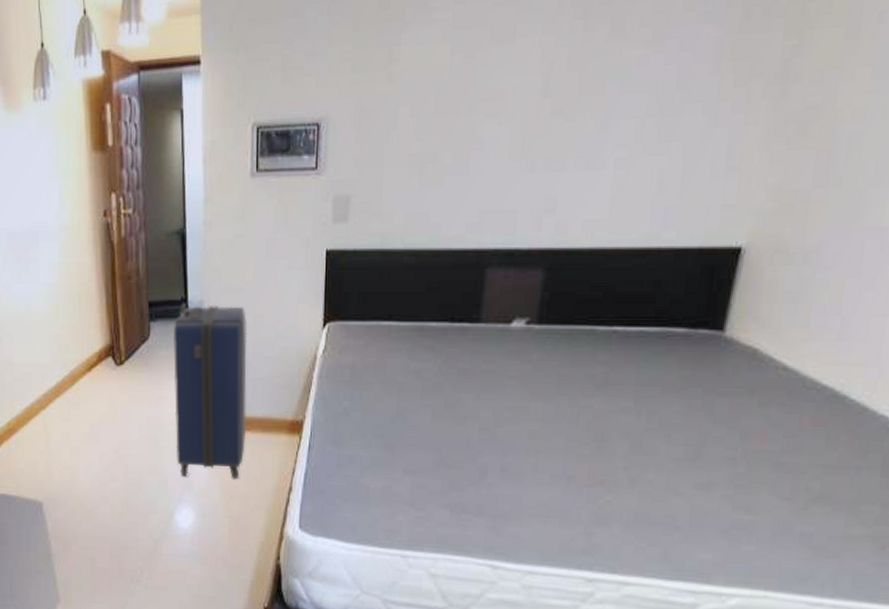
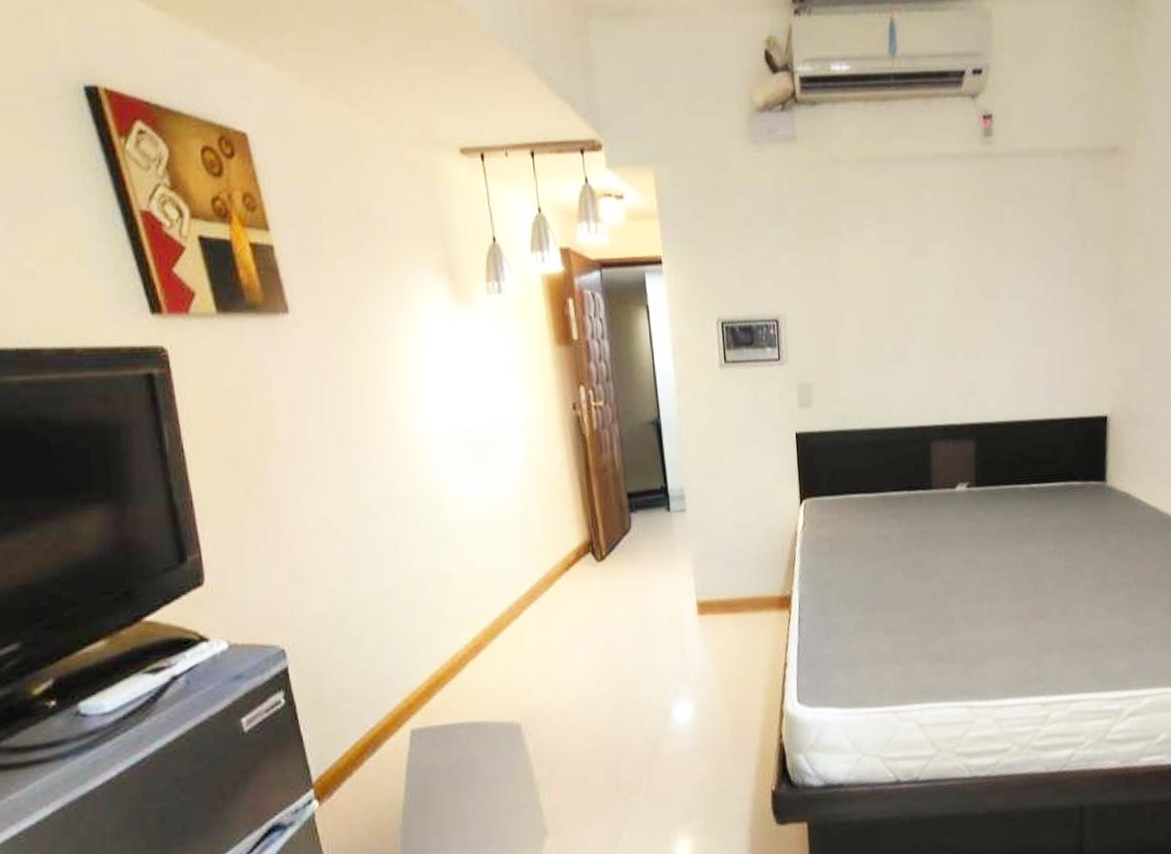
suitcase: present [172,303,248,478] -> none [655,490,739,669]

